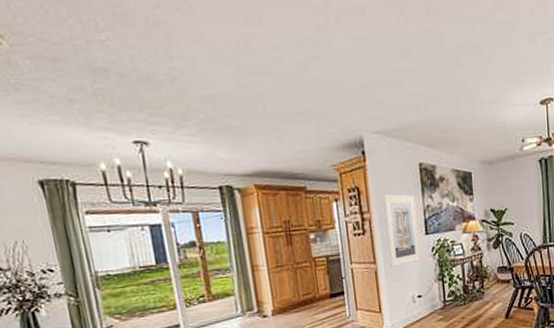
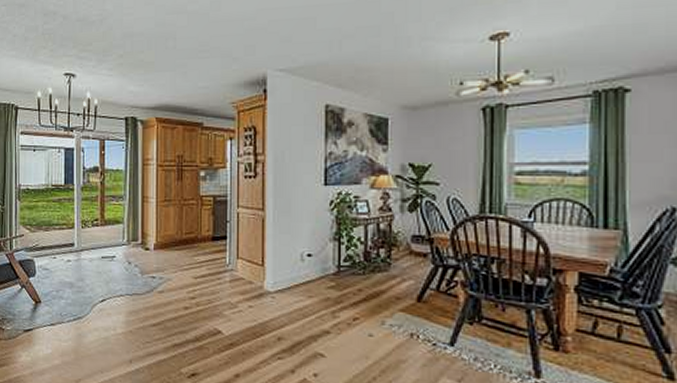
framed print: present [383,194,421,267] -> none [280,137,316,217]

